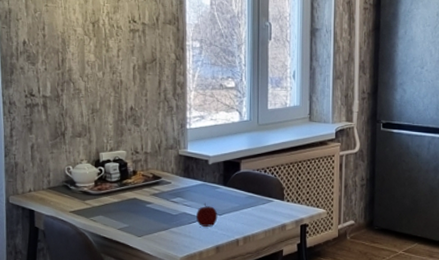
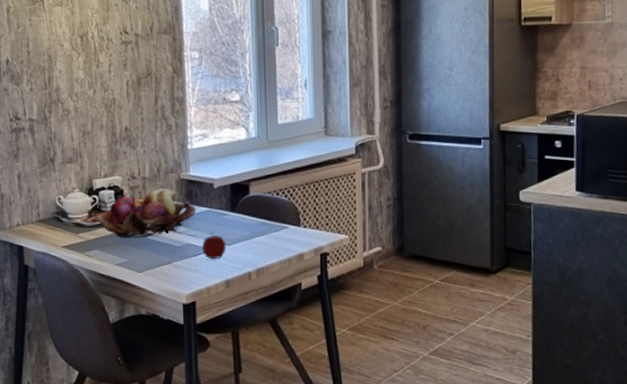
fruit basket: none [102,163,192,207] -> present [97,189,196,239]

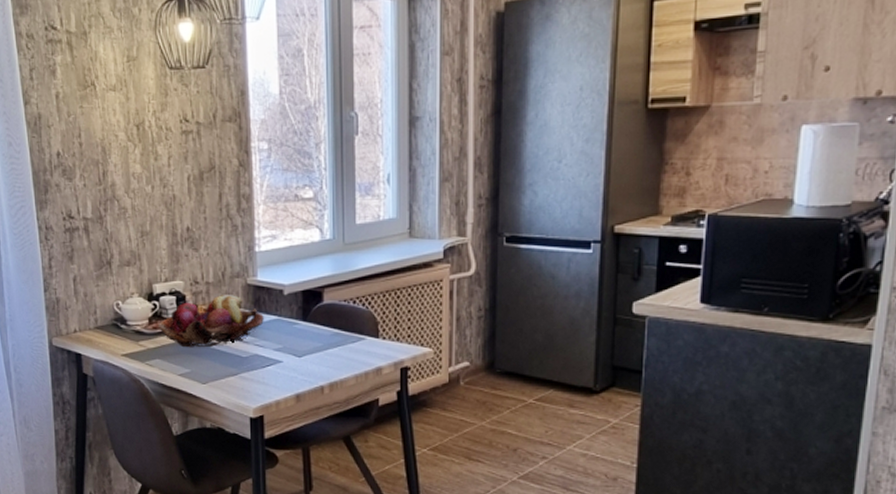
apple: present [202,233,227,259] -> none [271,343,297,371]

